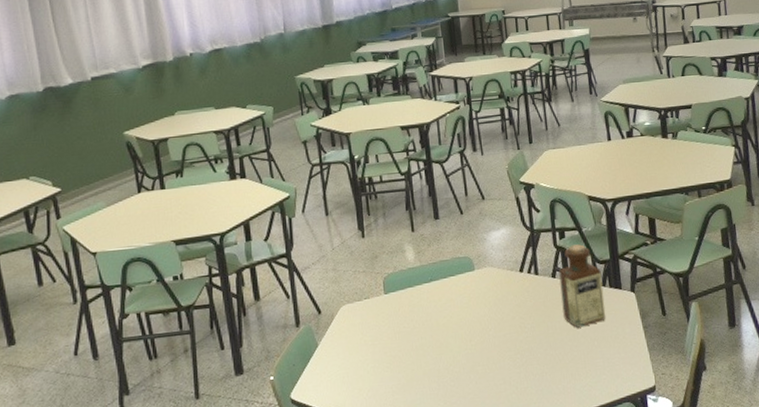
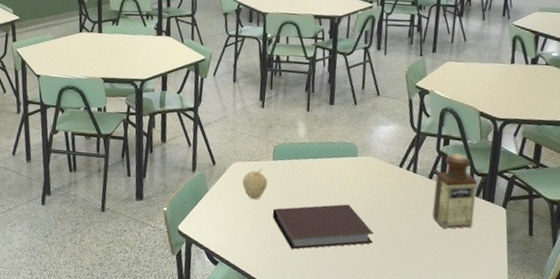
fruit: none [354,305,384,344] -> present [242,168,268,200]
notebook: none [394,325,509,390] -> present [272,204,374,250]

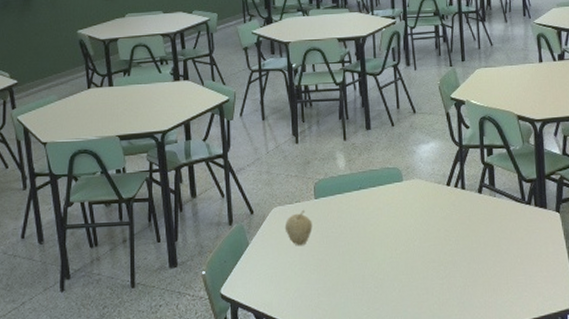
notebook: present [272,204,374,250] -> none [321,234,433,295]
bottle: present [432,153,478,229] -> none [485,162,530,244]

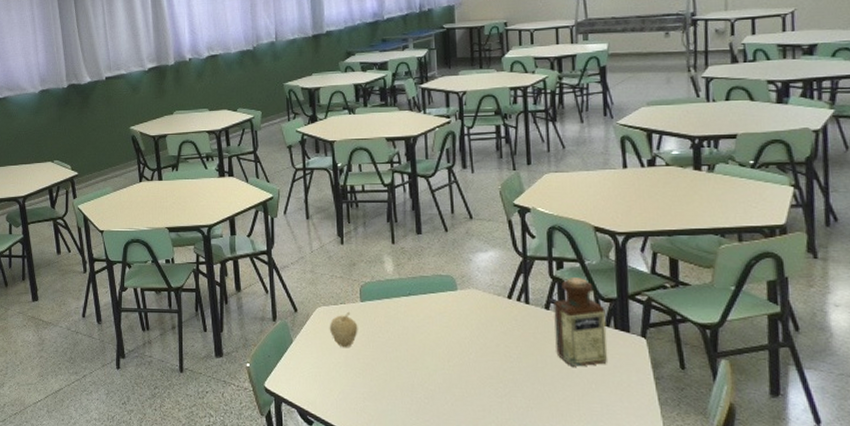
bottle: none [485,162,530,244] -> present [553,277,608,367]

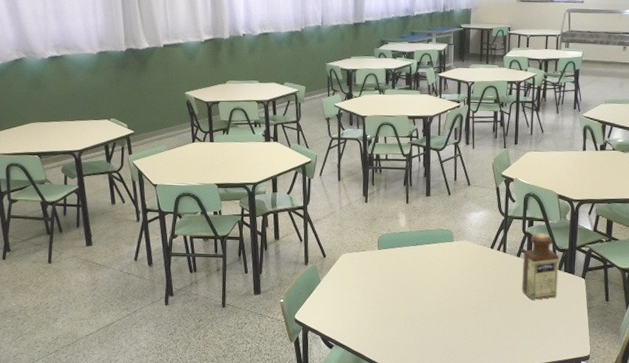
fruit: present [329,311,358,348] -> none [351,257,374,287]

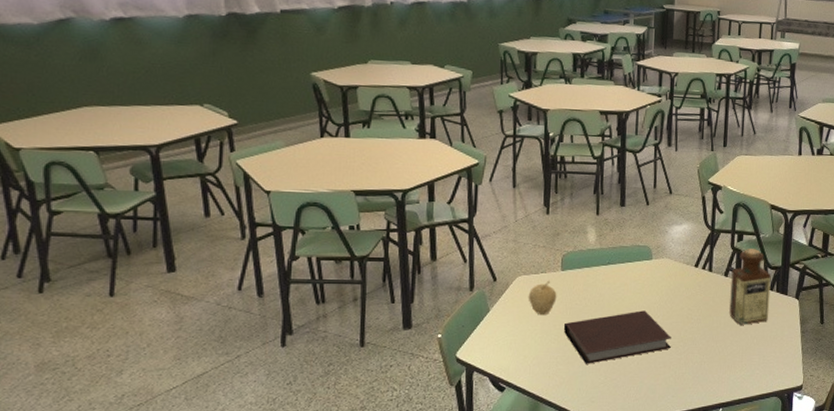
fruit: none [351,257,374,287] -> present [528,280,557,316]
notebook: none [380,285,472,329] -> present [563,310,672,364]

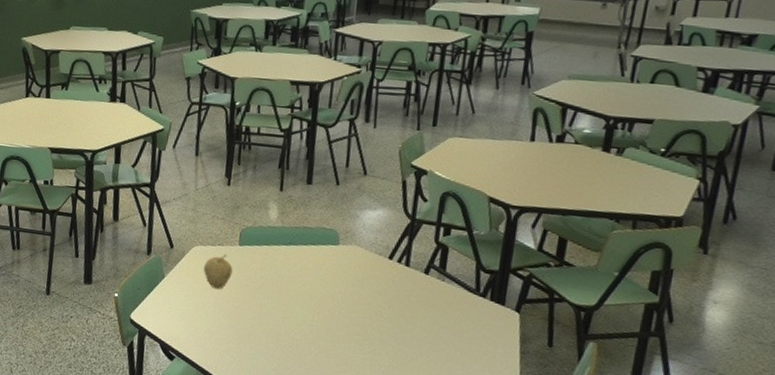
notebook: present [563,310,672,364] -> none [237,298,356,348]
bottle: present [729,248,771,325] -> none [428,245,485,333]

